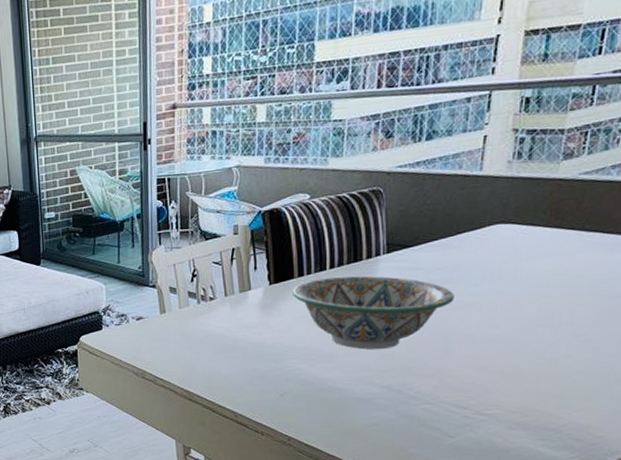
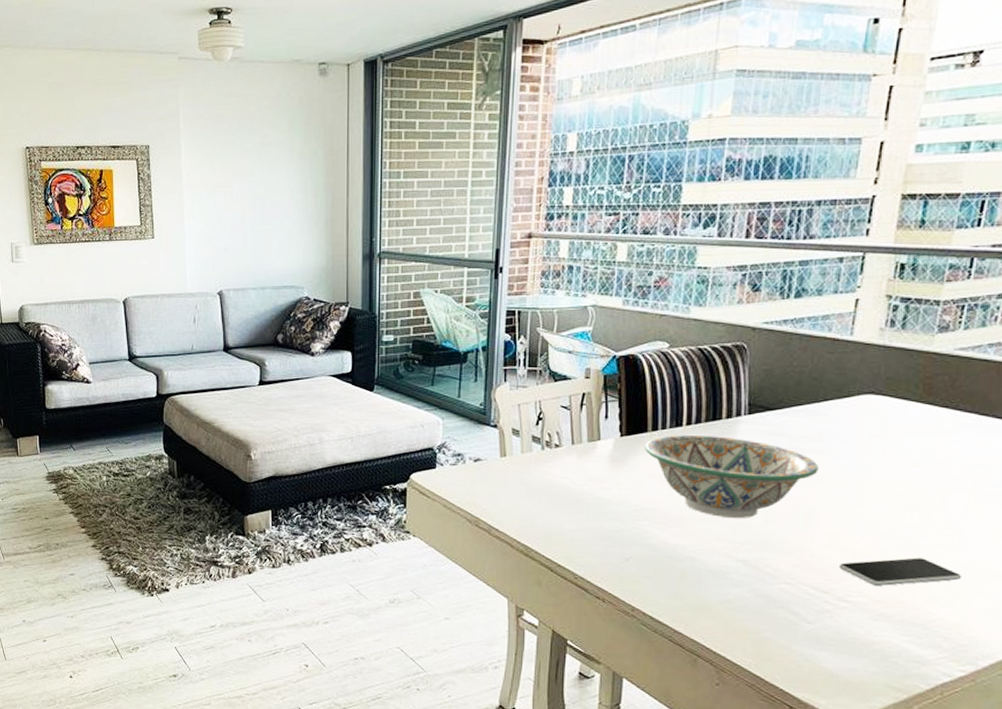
smartphone: none [476,369,591,398] -> present [838,557,963,586]

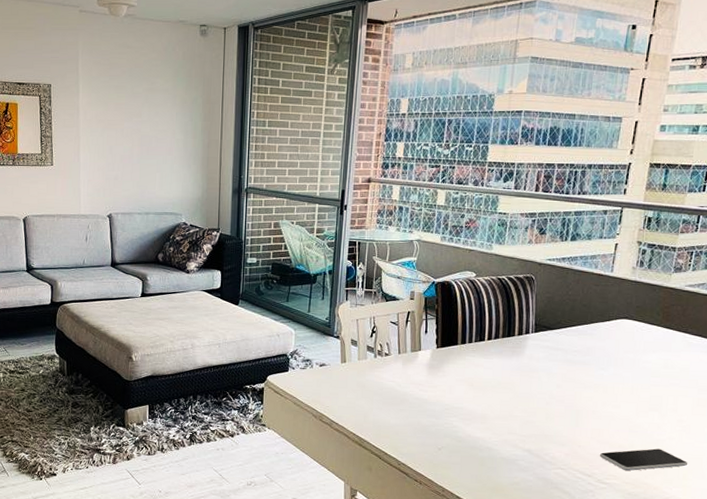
decorative bowl: present [645,434,819,519] -> none [455,347,586,417]

